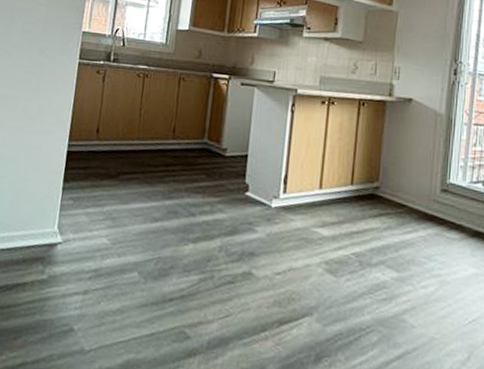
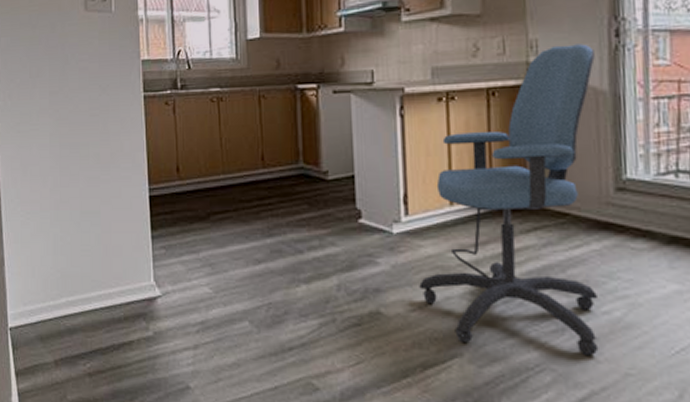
office chair: none [286,74,438,322] -> present [419,44,599,357]

